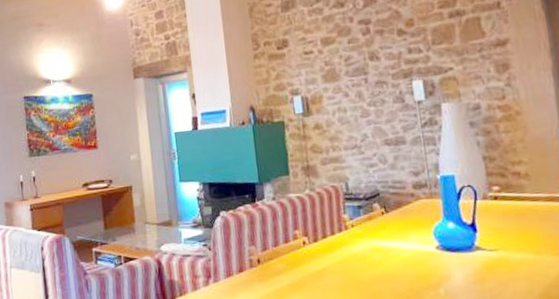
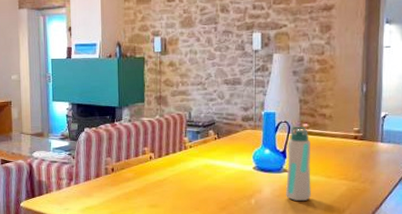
water bottle: none [475,190,518,287] -> present [286,126,311,201]

